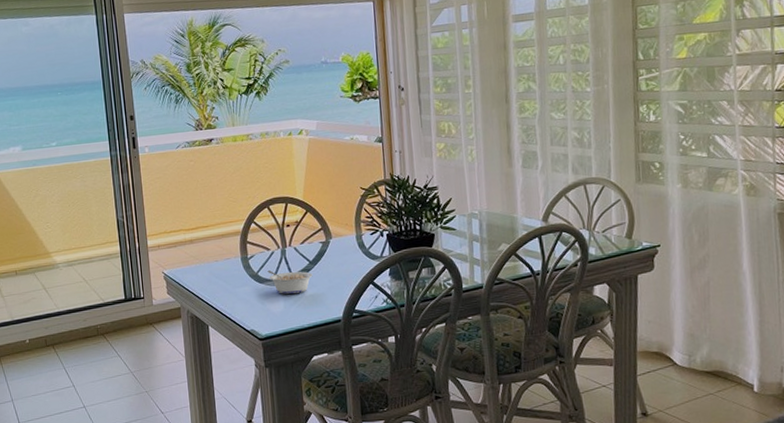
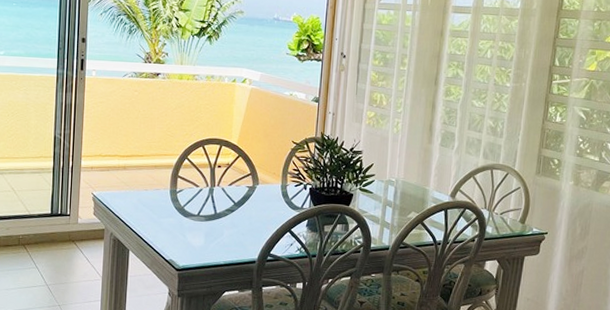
legume: present [267,270,313,294] -> none [193,206,236,231]

